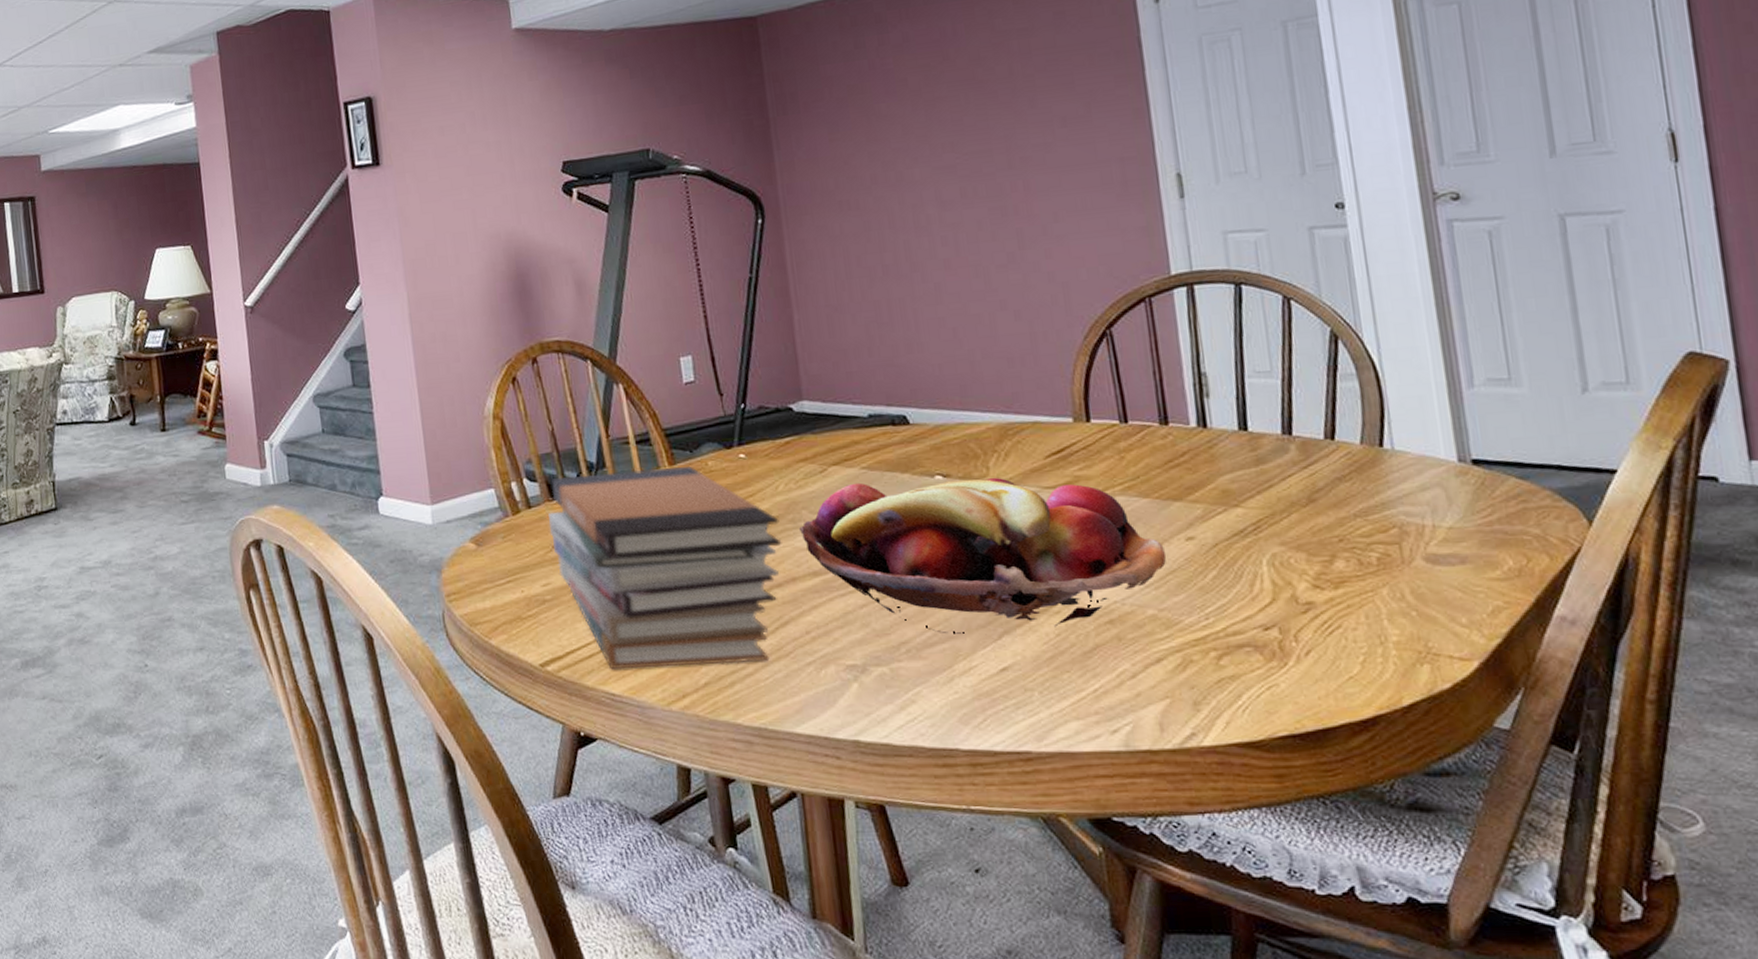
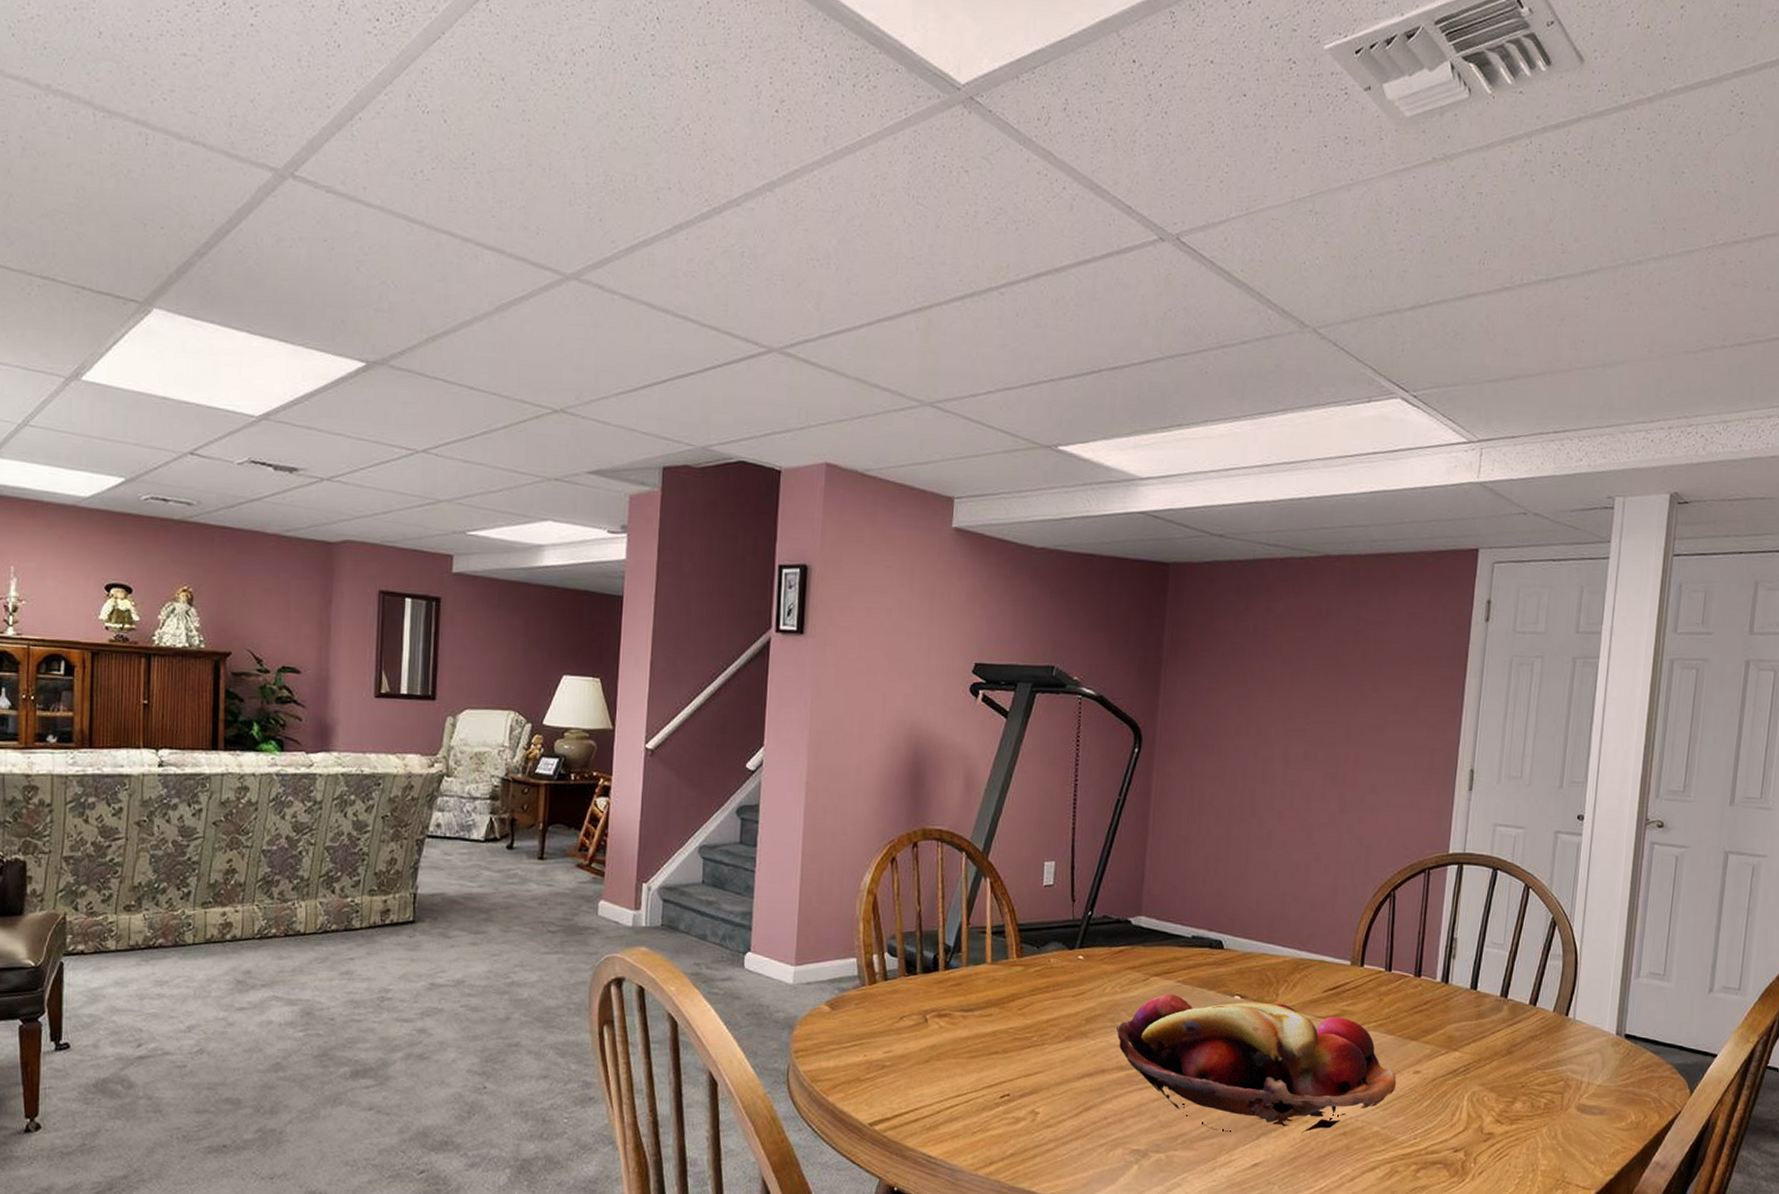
book stack: present [548,467,782,670] -> none [900,956,1101,1139]

